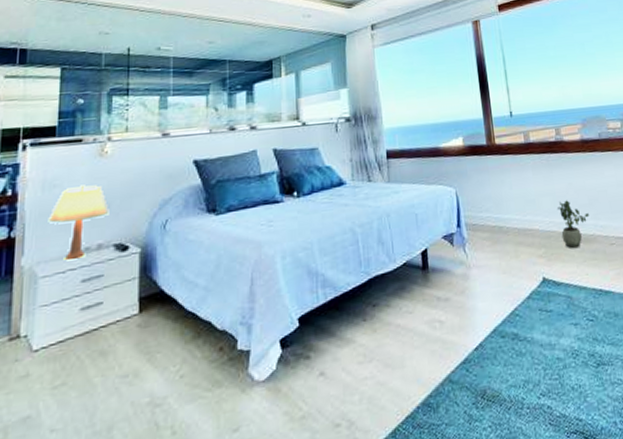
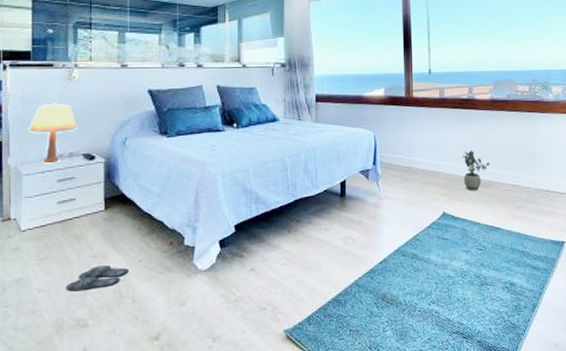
slippers: none [87,386,167,428] -> present [66,265,128,292]

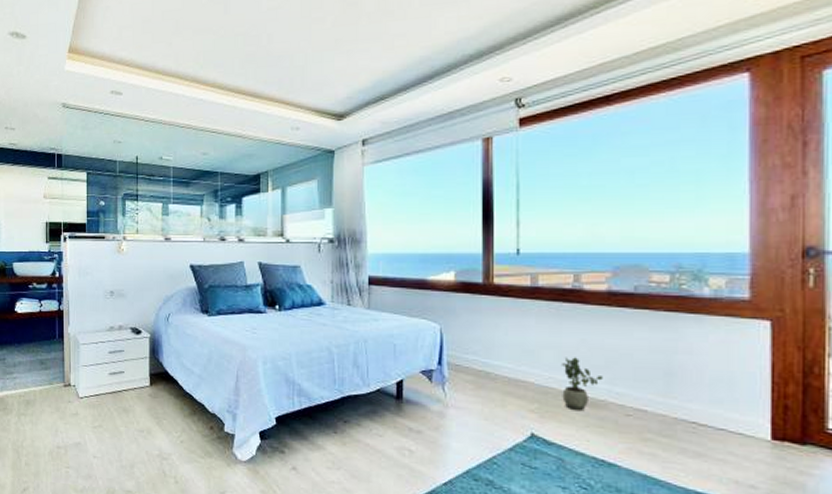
table lamp: present [29,104,77,163] -> none [85,276,125,334]
slippers: present [66,265,128,292] -> none [117,441,171,464]

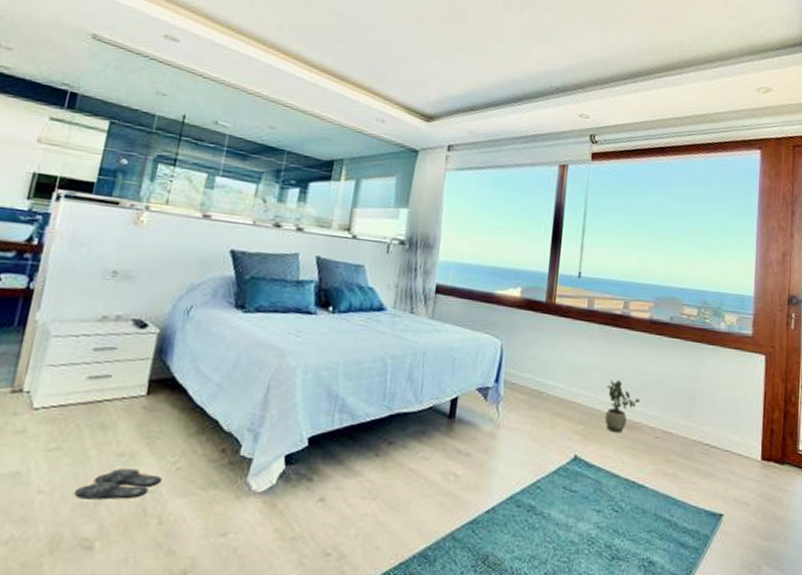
slippers: none [117,441,171,464] -> present [75,468,162,500]

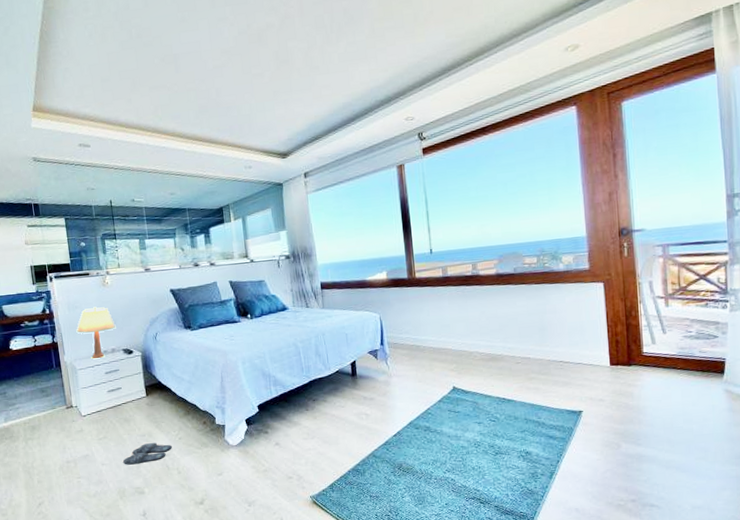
table lamp: none [71,251,133,325] -> present [77,308,115,358]
potted plant: present [604,379,640,432] -> none [469,326,498,365]

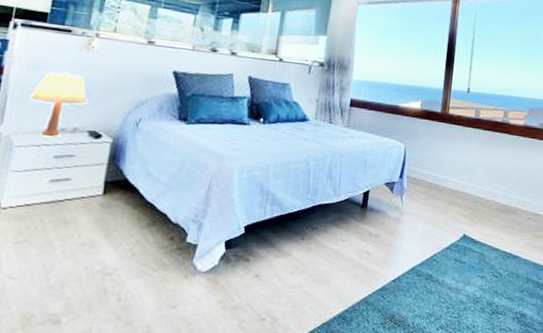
slippers: present [123,443,172,465] -> none [42,256,119,282]

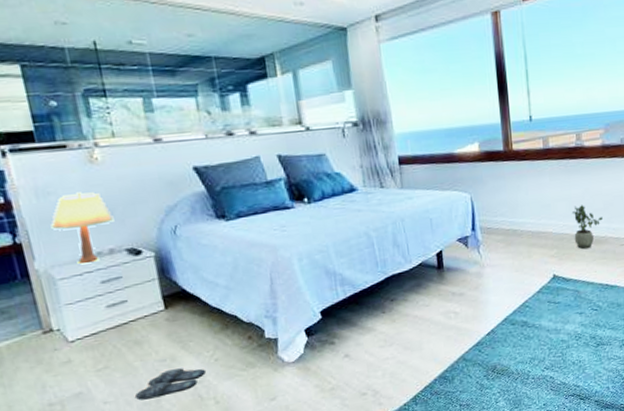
slippers: none [42,256,119,282] -> present [135,368,205,400]
potted plant: none [487,174,515,215] -> present [571,205,603,249]

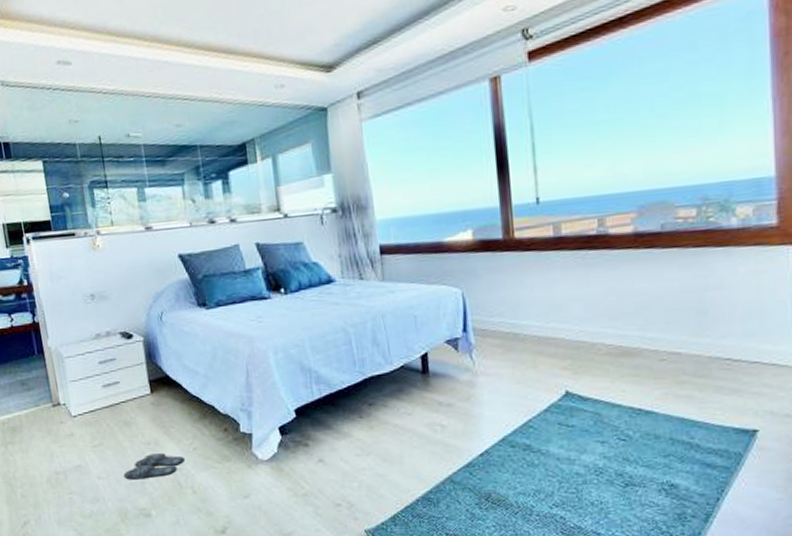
table lamp: present [52,193,112,263] -> none [62,278,109,344]
potted plant: present [571,205,603,249] -> none [590,306,634,361]

